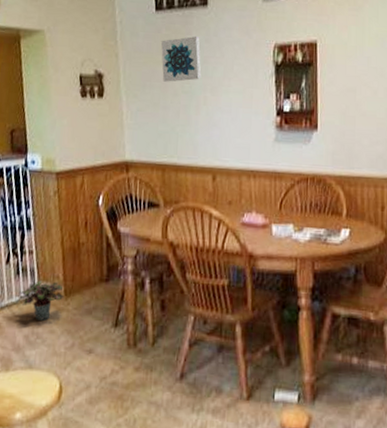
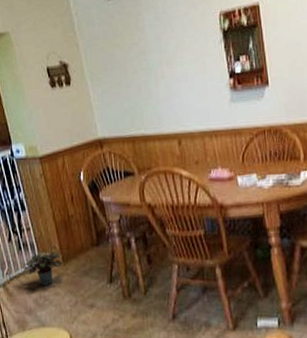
wall art: present [160,36,202,82] -> none [115,15,156,63]

